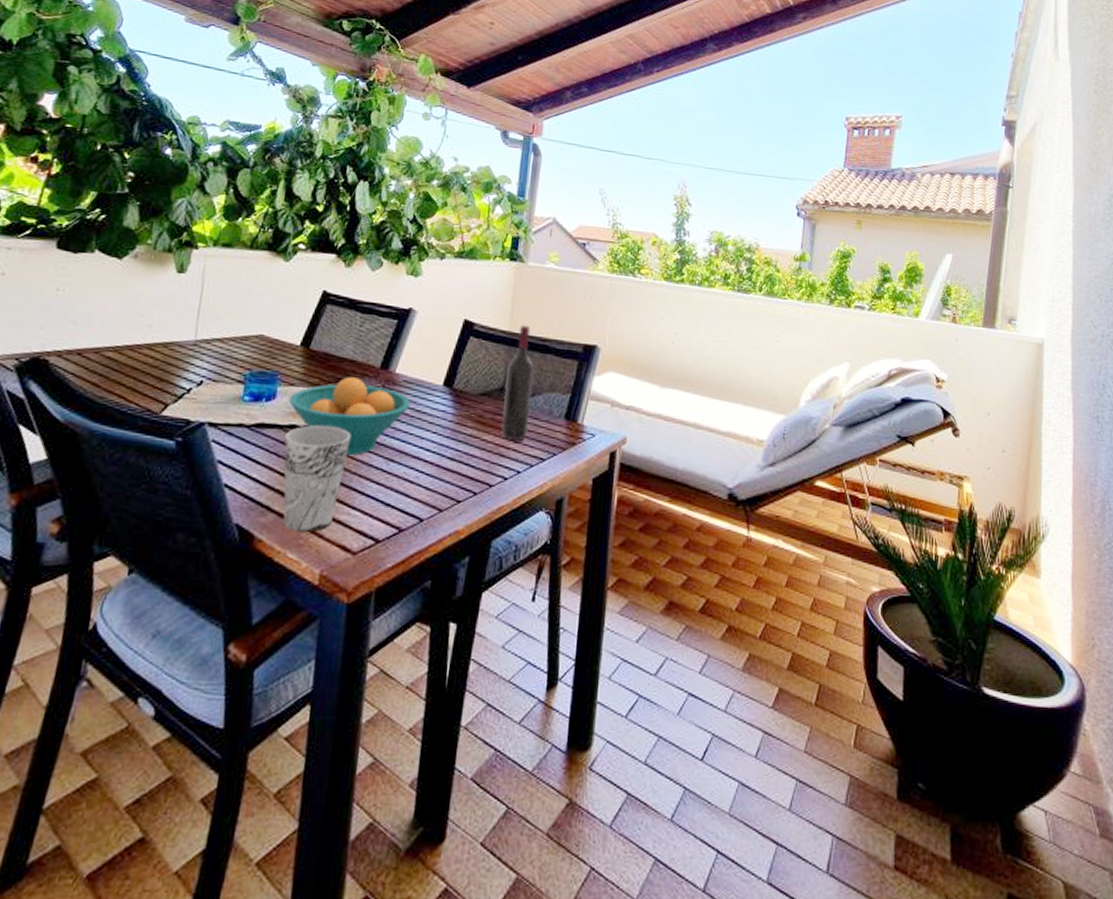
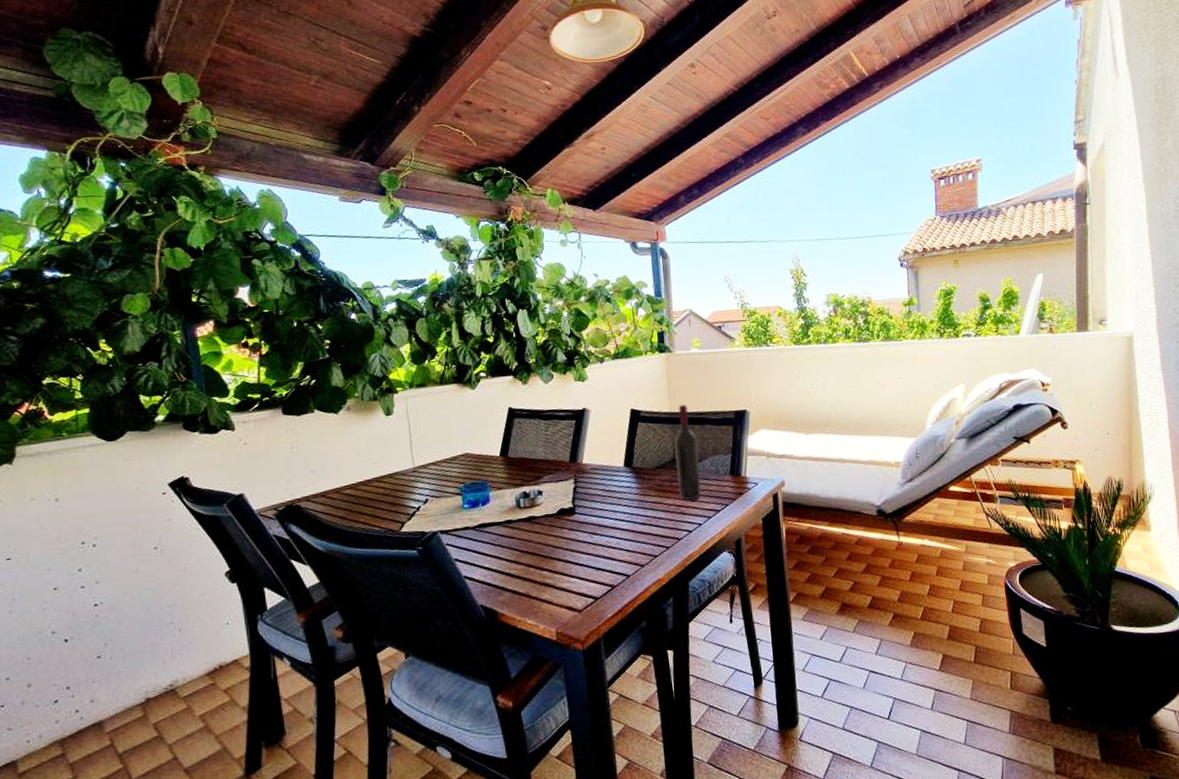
cup: present [283,425,351,532] -> none [504,515,558,603]
fruit bowl: present [289,377,411,456] -> none [500,473,600,537]

